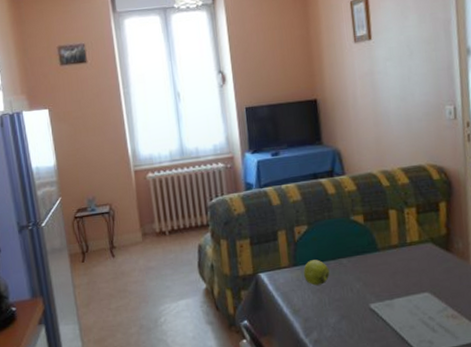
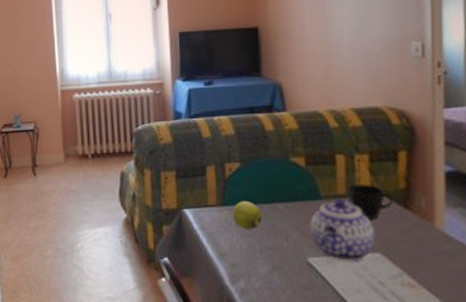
teapot: none [370,248,424,303] -> present [310,198,376,262]
cup: none [399,233,437,265] -> present [346,183,393,220]

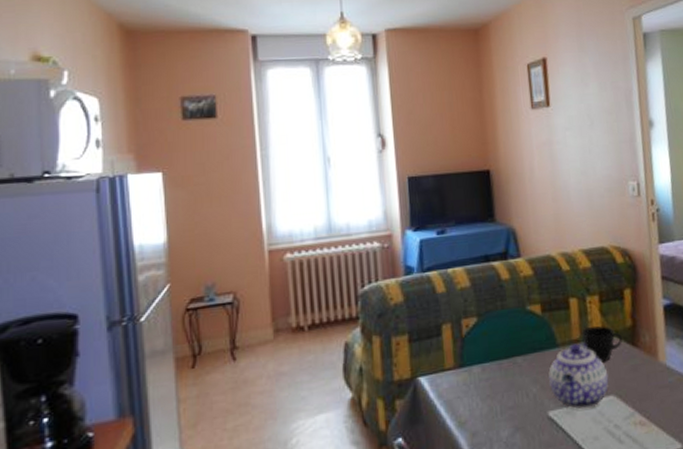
apple: present [233,201,263,229] -> none [471,358,502,391]

